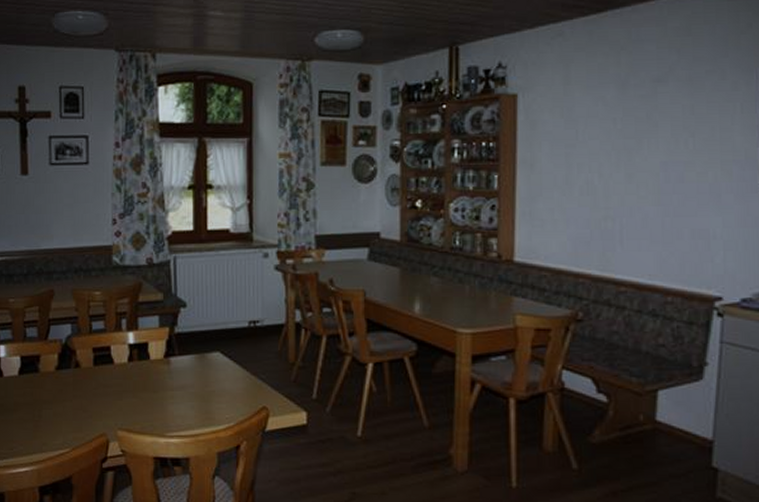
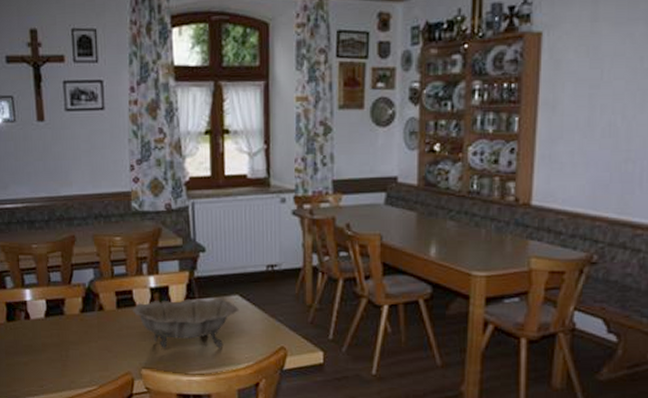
decorative bowl: none [110,355,220,408] -> present [133,298,239,348]

